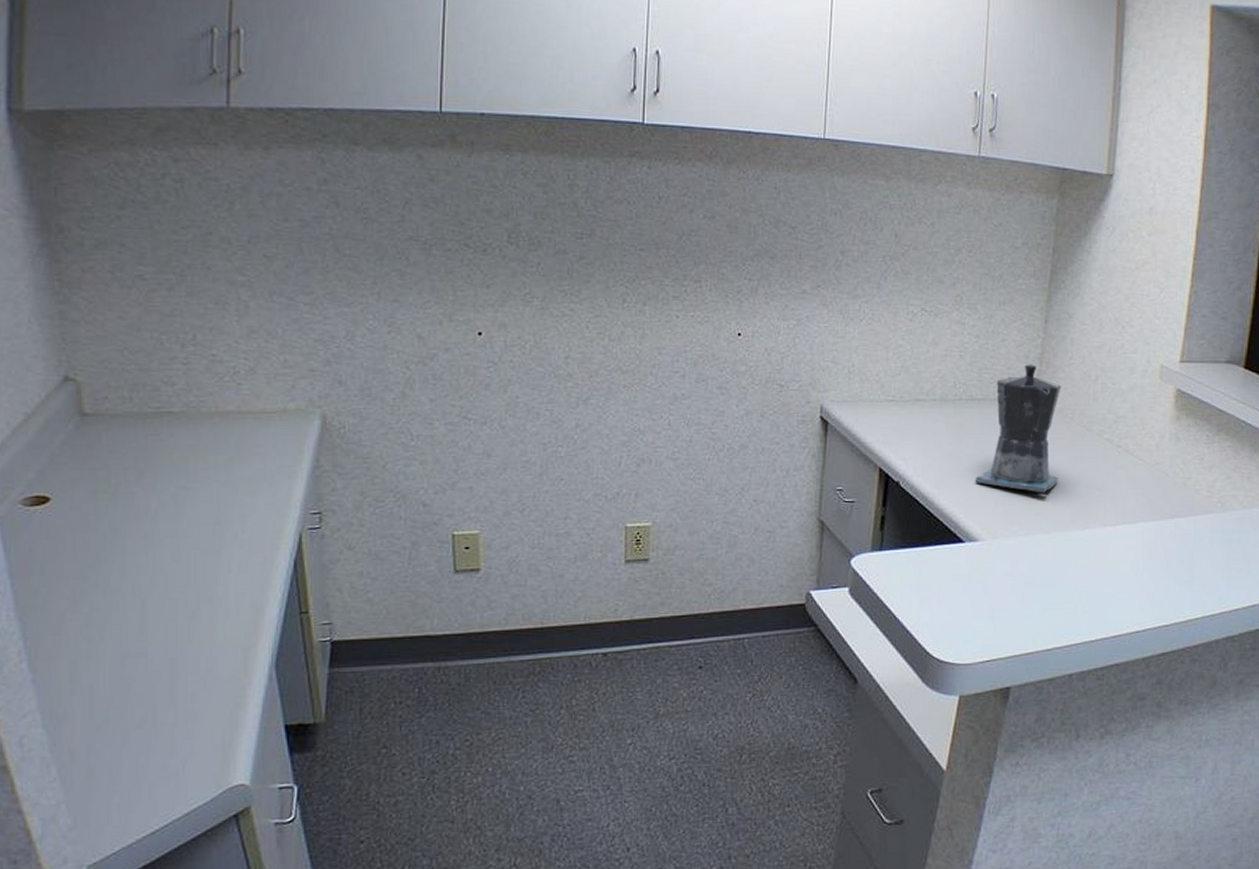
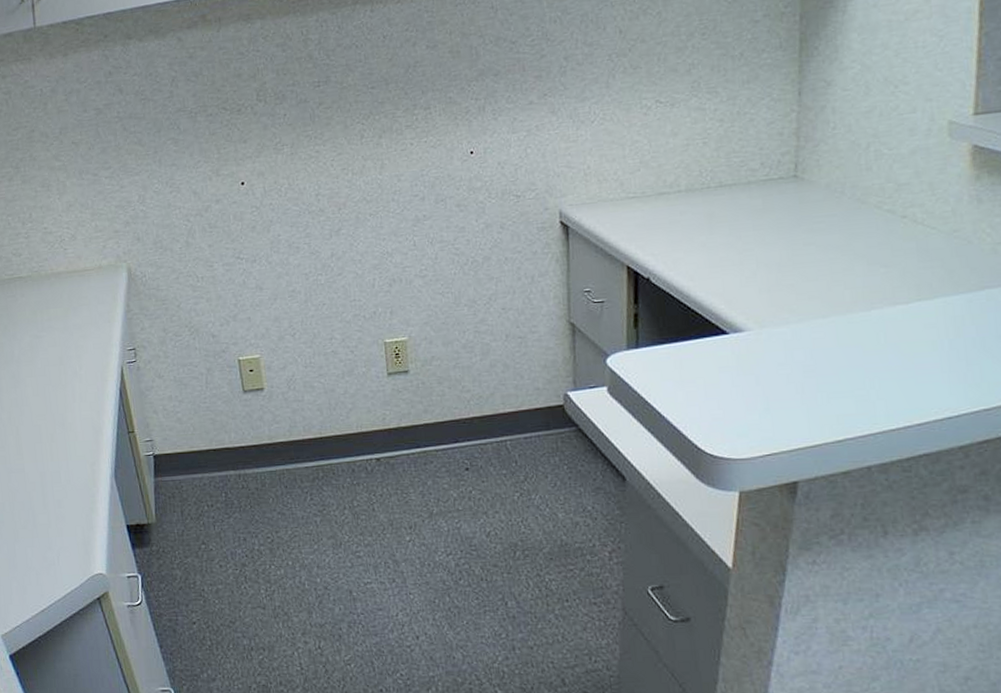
coffee maker: present [975,364,1061,493] -> none [734,141,832,276]

